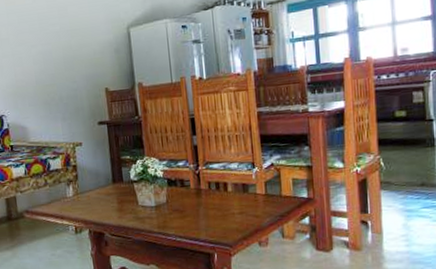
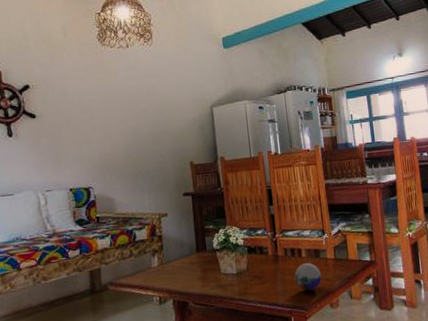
decorative orb: none [219,197,249,227] -> present [294,262,322,291]

